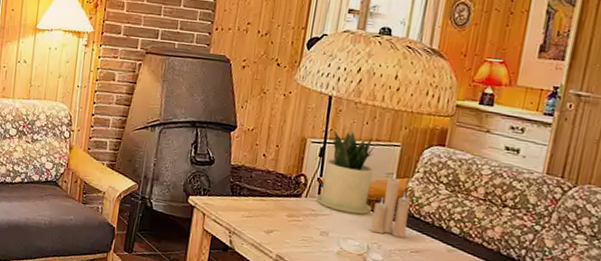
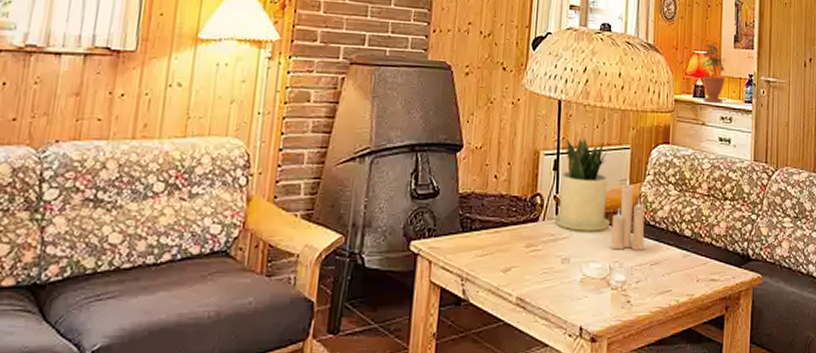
potted plant: none [491,48,525,113] -> present [698,40,726,103]

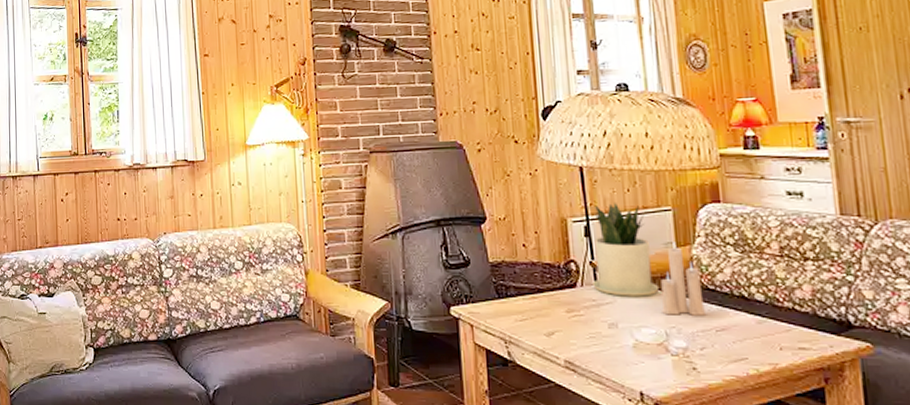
potted plant: present [698,40,726,103] -> none [744,84,786,154]

